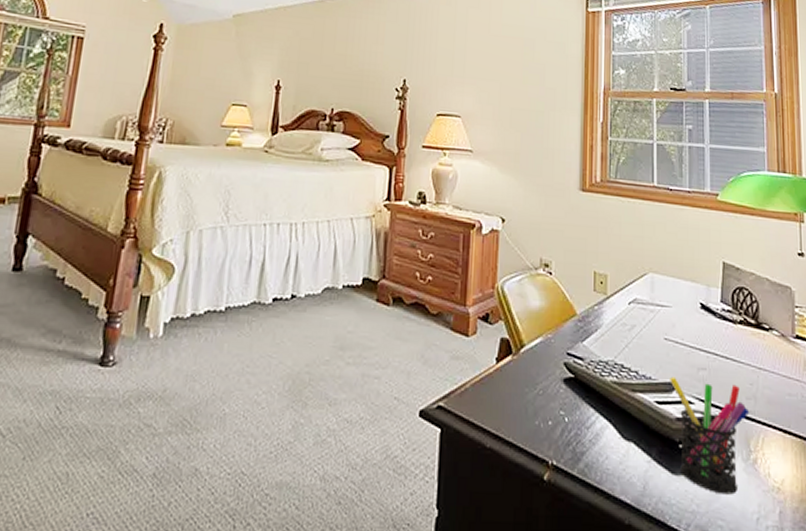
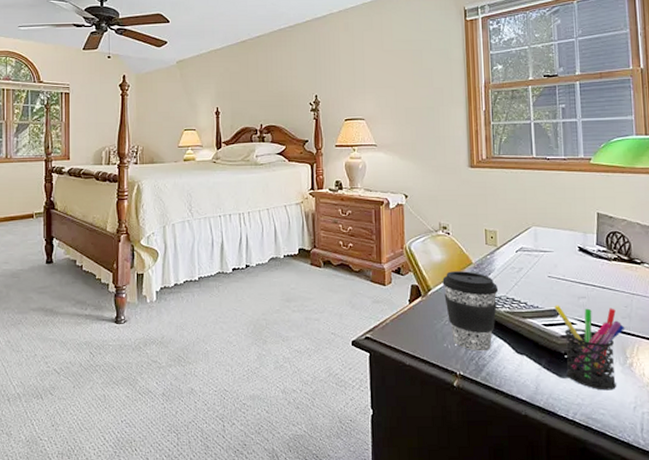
coffee cup: none [539,323,606,434] -> present [442,271,499,352]

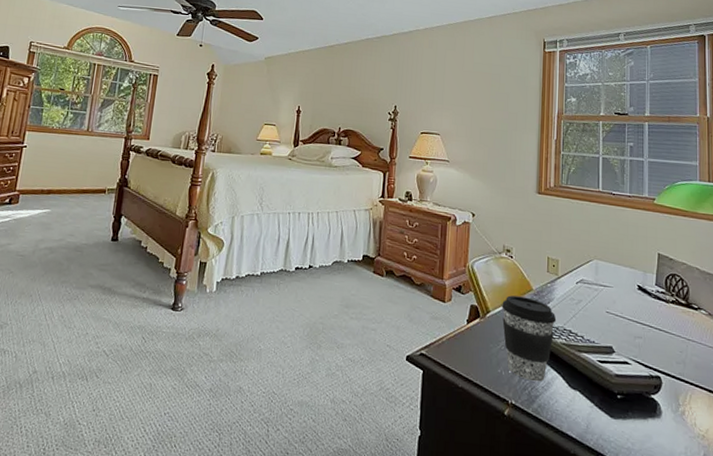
pen holder: present [554,305,625,391] -> none [610,342,679,438]

